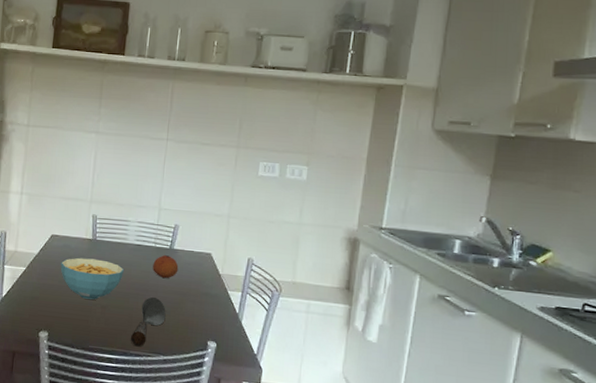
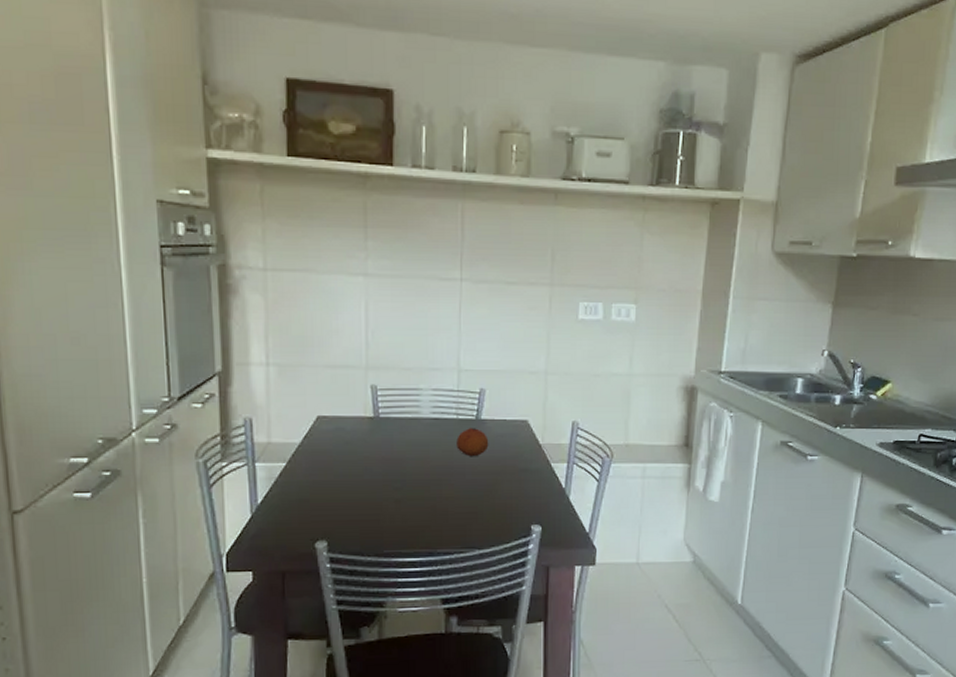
cereal bowl: present [60,257,124,300] -> none [334,442,419,493]
spoon: present [130,296,166,347] -> none [435,480,478,544]

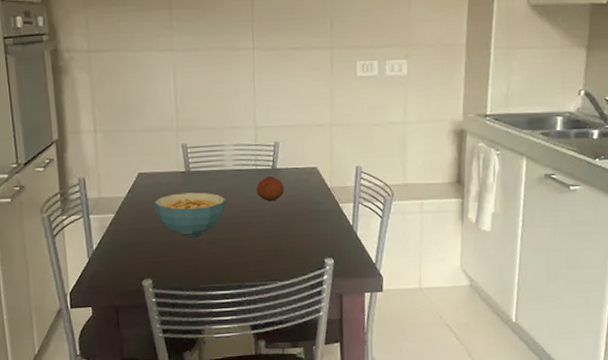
cereal bowl: none [334,442,419,493] -> present [154,192,226,237]

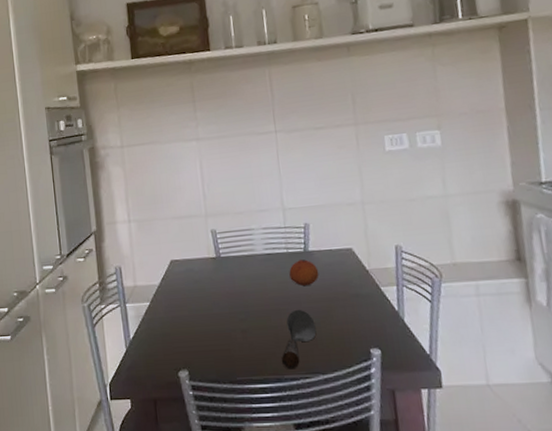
cereal bowl: present [154,192,226,237] -> none [187,278,259,325]
spoon: none [243,222,278,278] -> present [281,309,317,370]

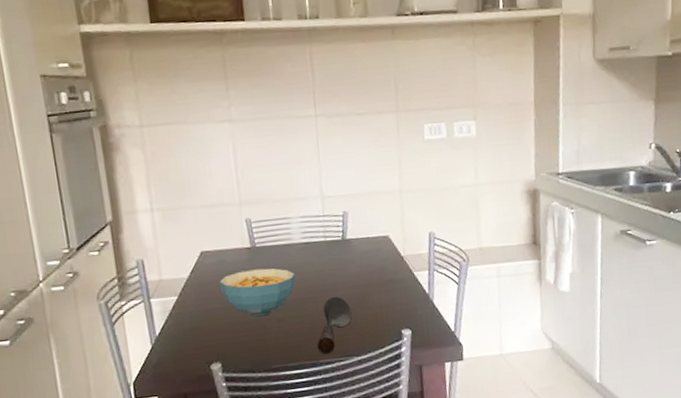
cereal bowl: none [187,278,259,325] -> present [219,268,296,316]
fruit: present [289,259,319,286] -> none [326,248,356,273]

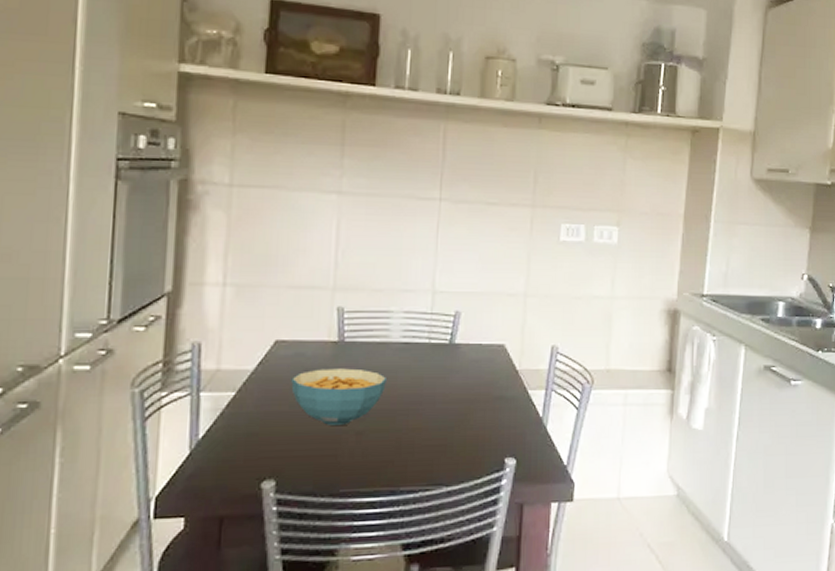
spoon: present [317,296,352,354] -> none [399,410,448,481]

